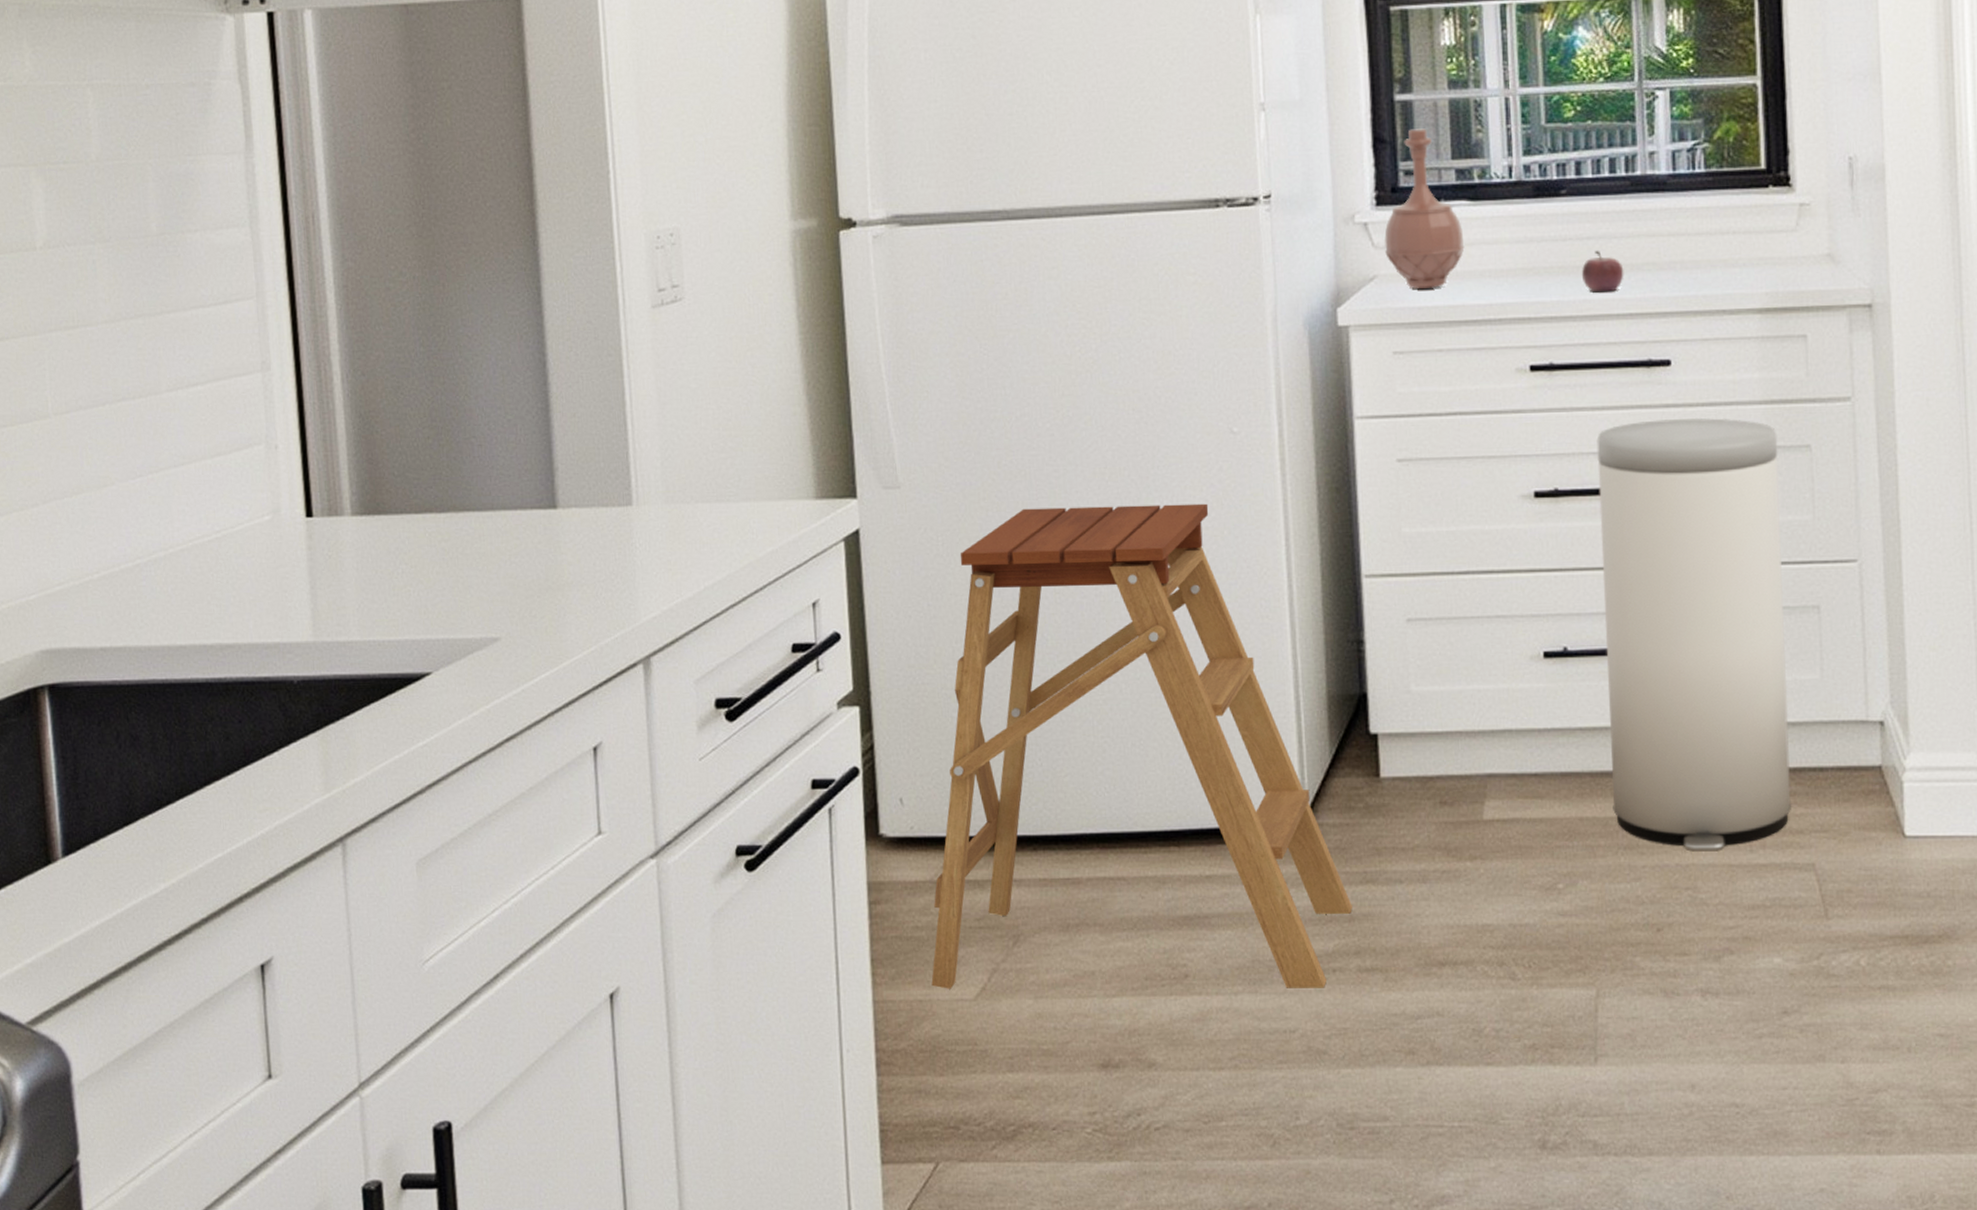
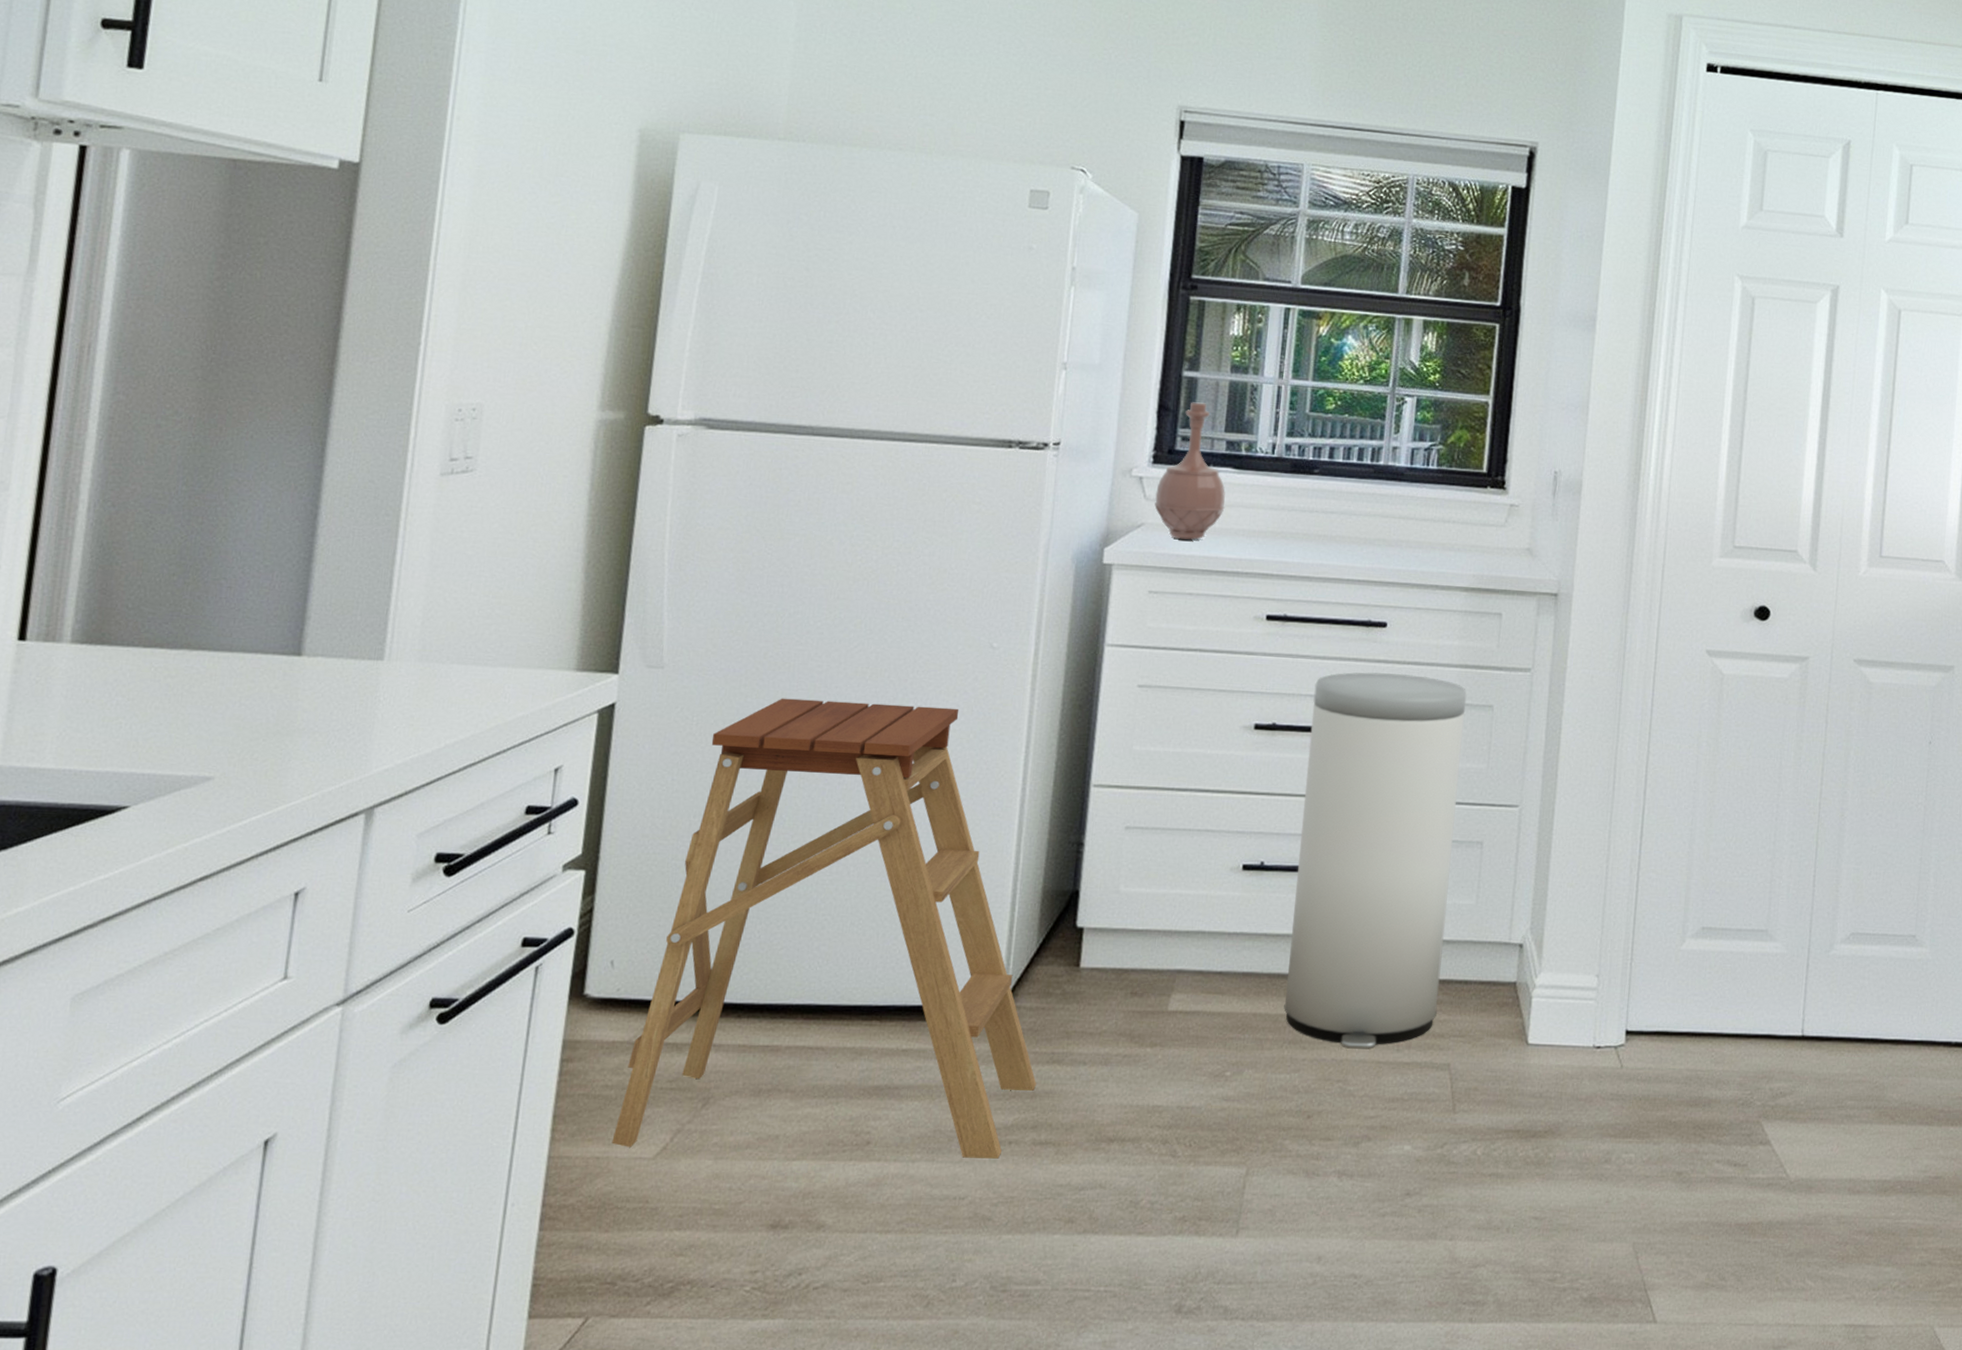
fruit: present [1581,250,1624,292] -> none [1321,523,1359,560]

